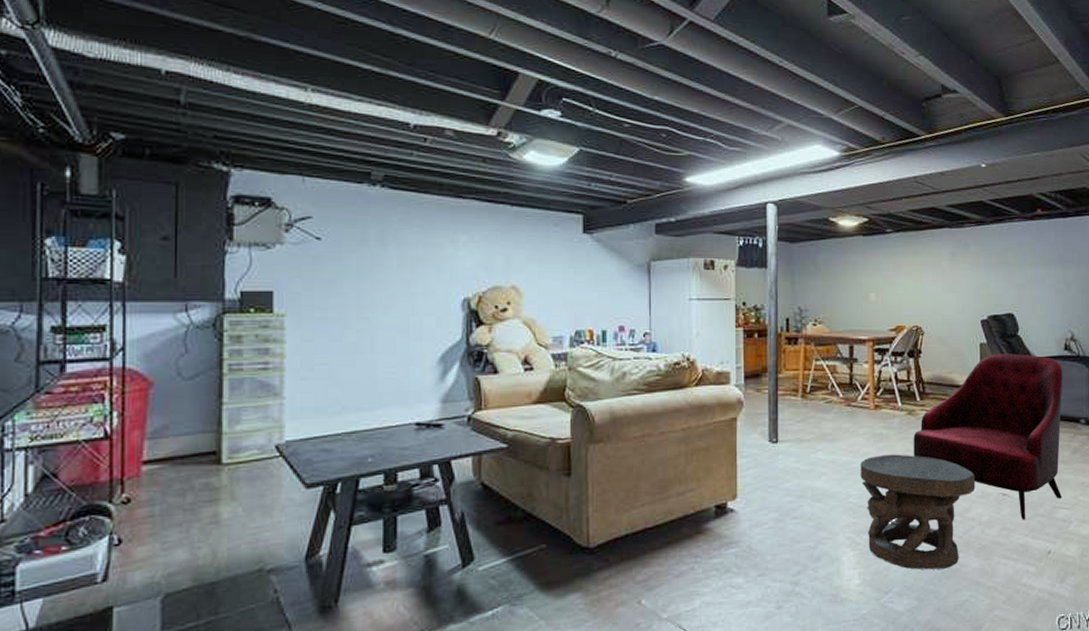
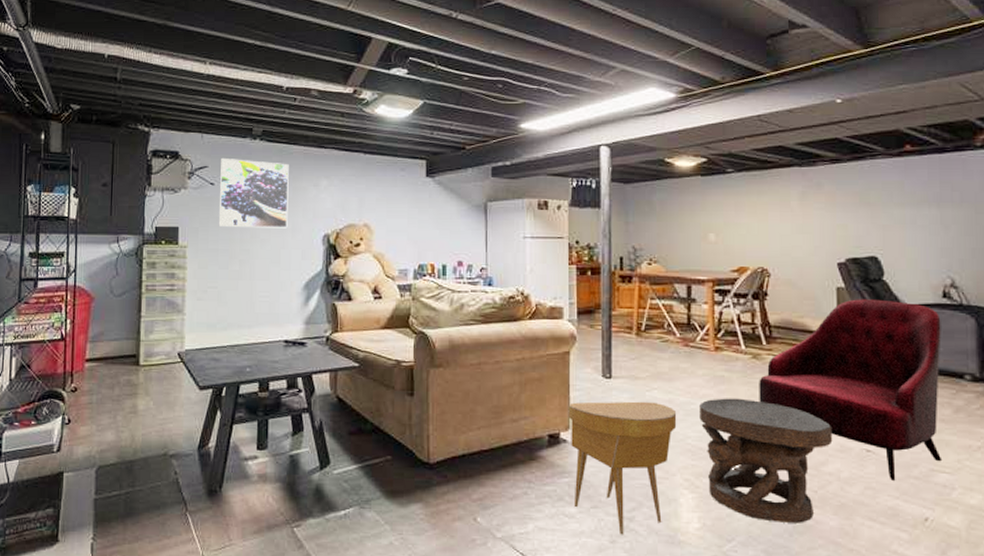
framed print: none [327,206,419,292] -> present [218,157,289,228]
side table: none [735,463,840,600] -> present [568,401,677,535]

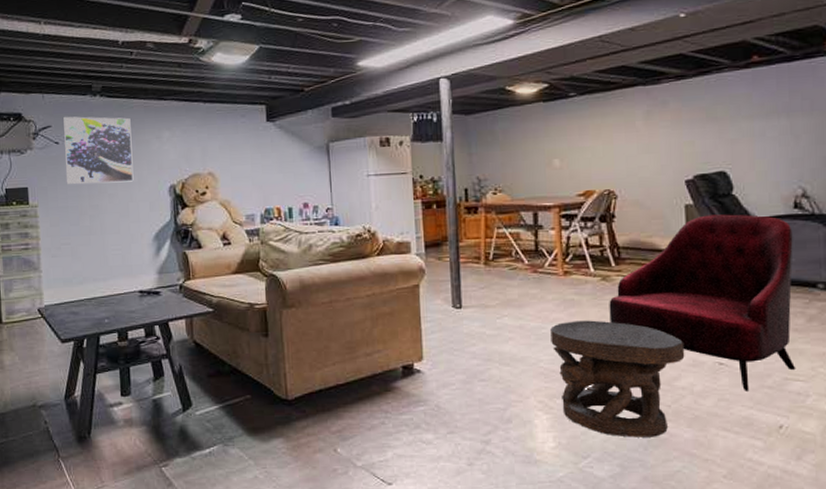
side table: present [568,401,677,535] -> none [420,328,529,458]

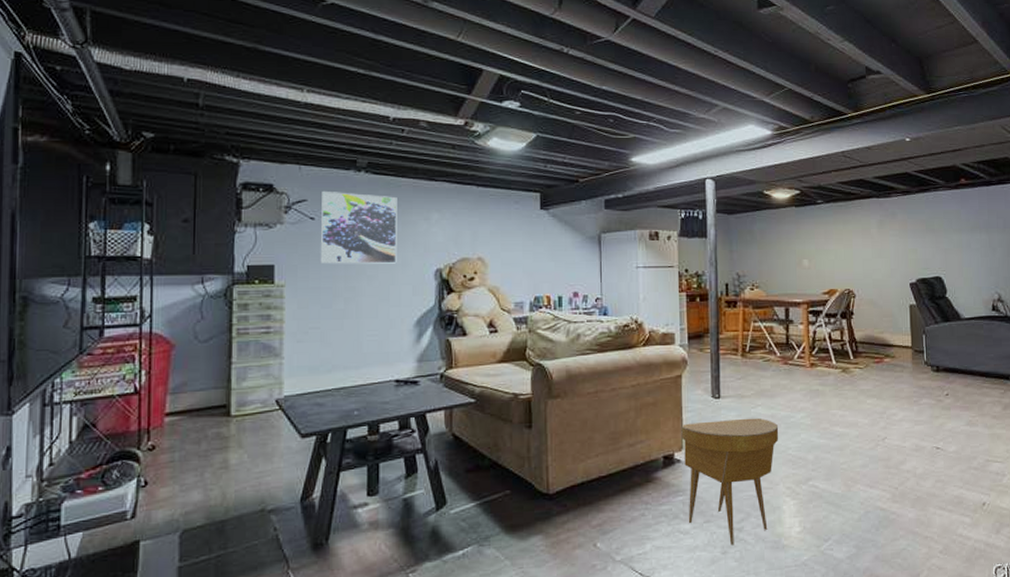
side table: none [420,328,529,458] -> present [681,418,779,546]
carved stool: present [550,320,685,438] -> none [798,409,909,519]
armchair: present [609,214,796,391] -> none [848,314,995,473]

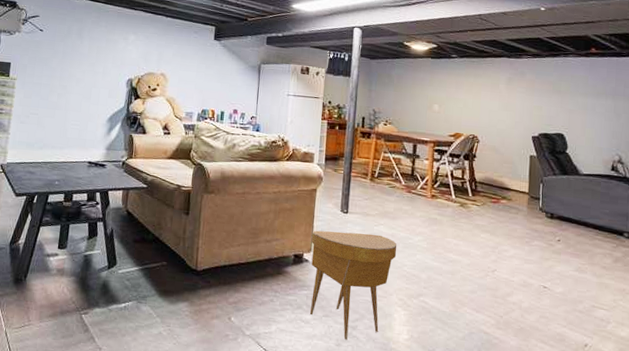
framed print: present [320,190,397,264] -> none [43,10,105,71]

